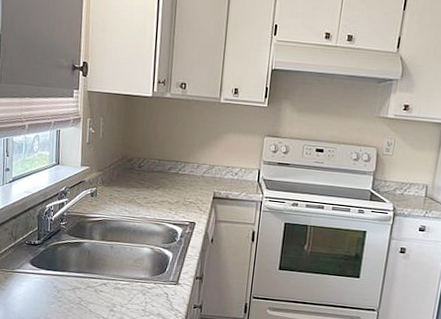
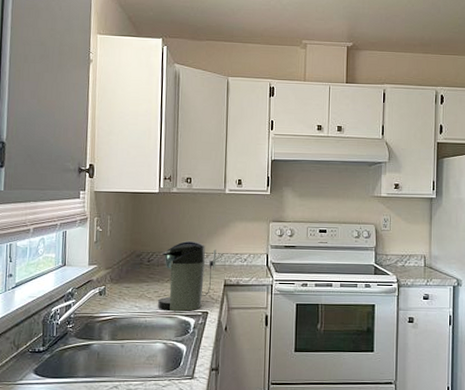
coffee maker: none [146,149,208,220] -> present [157,240,217,311]

